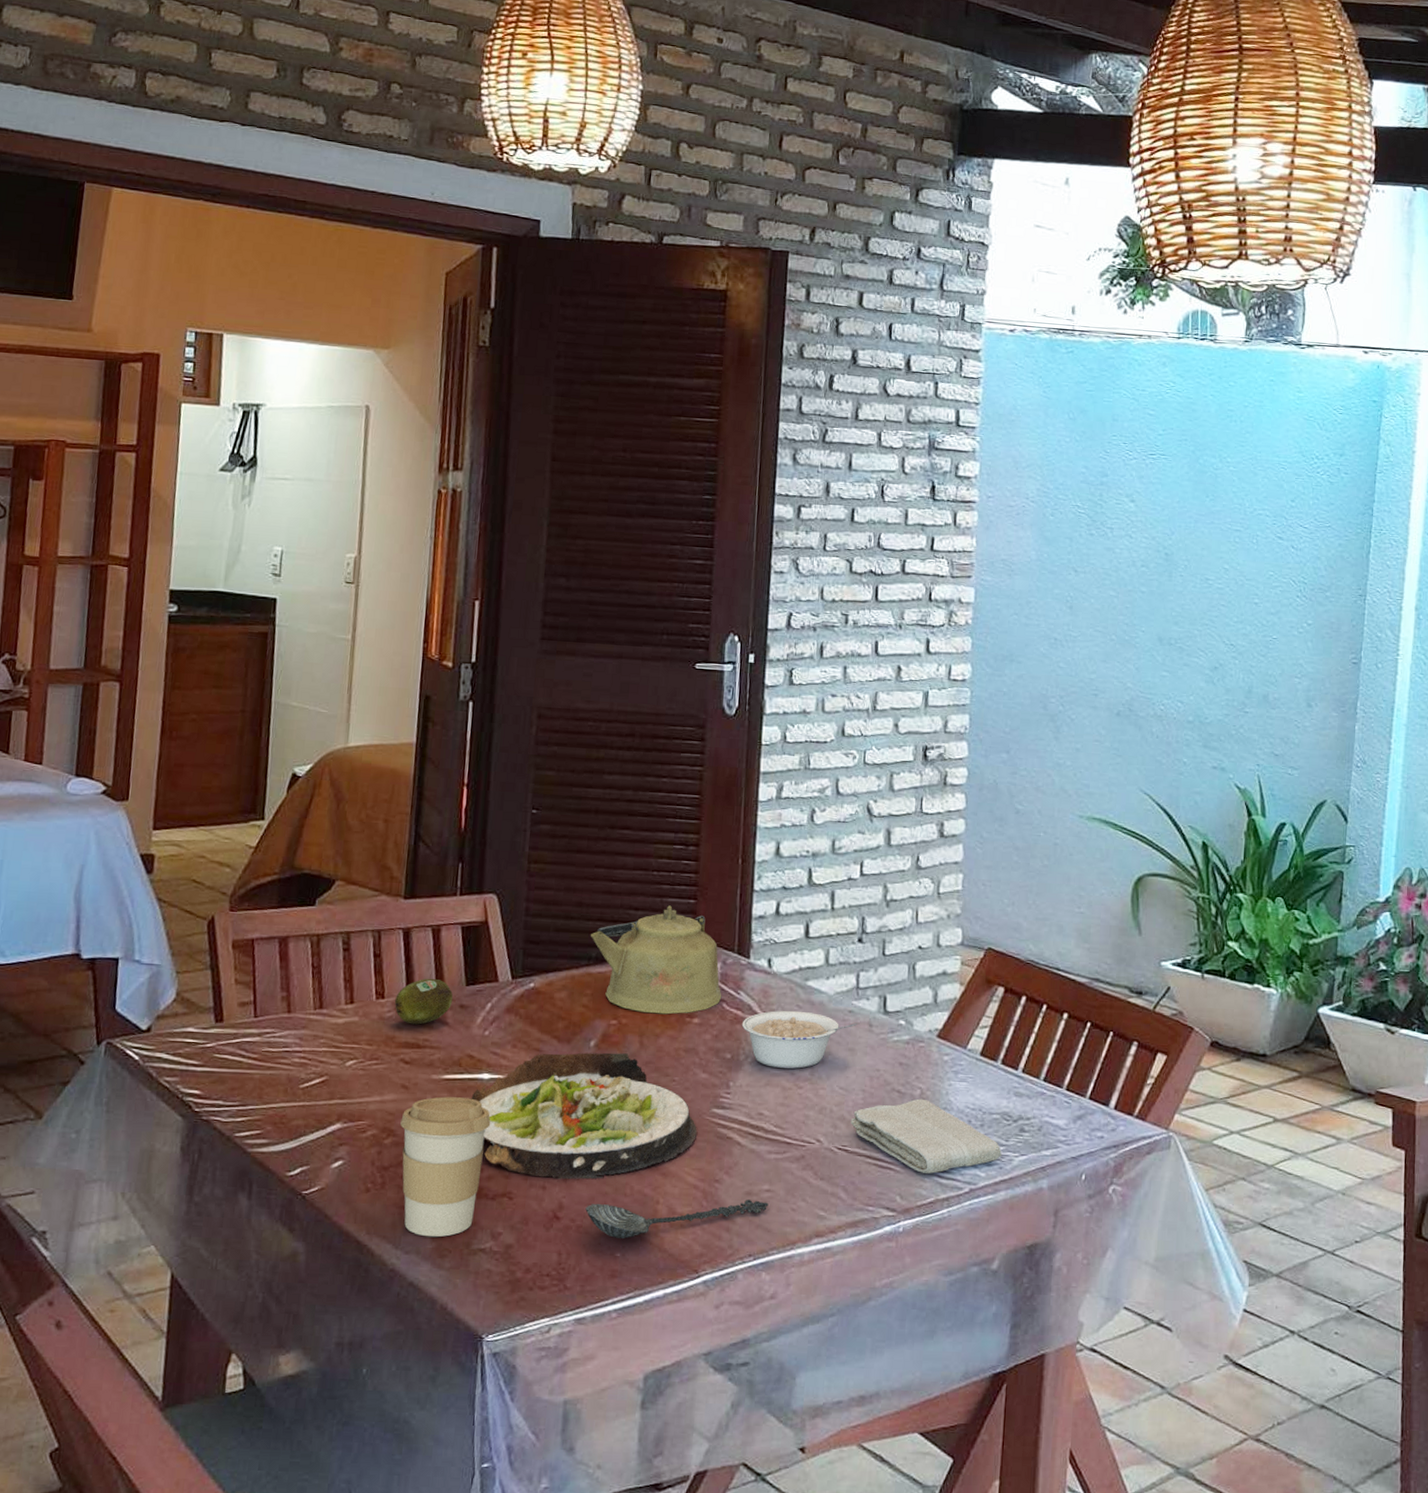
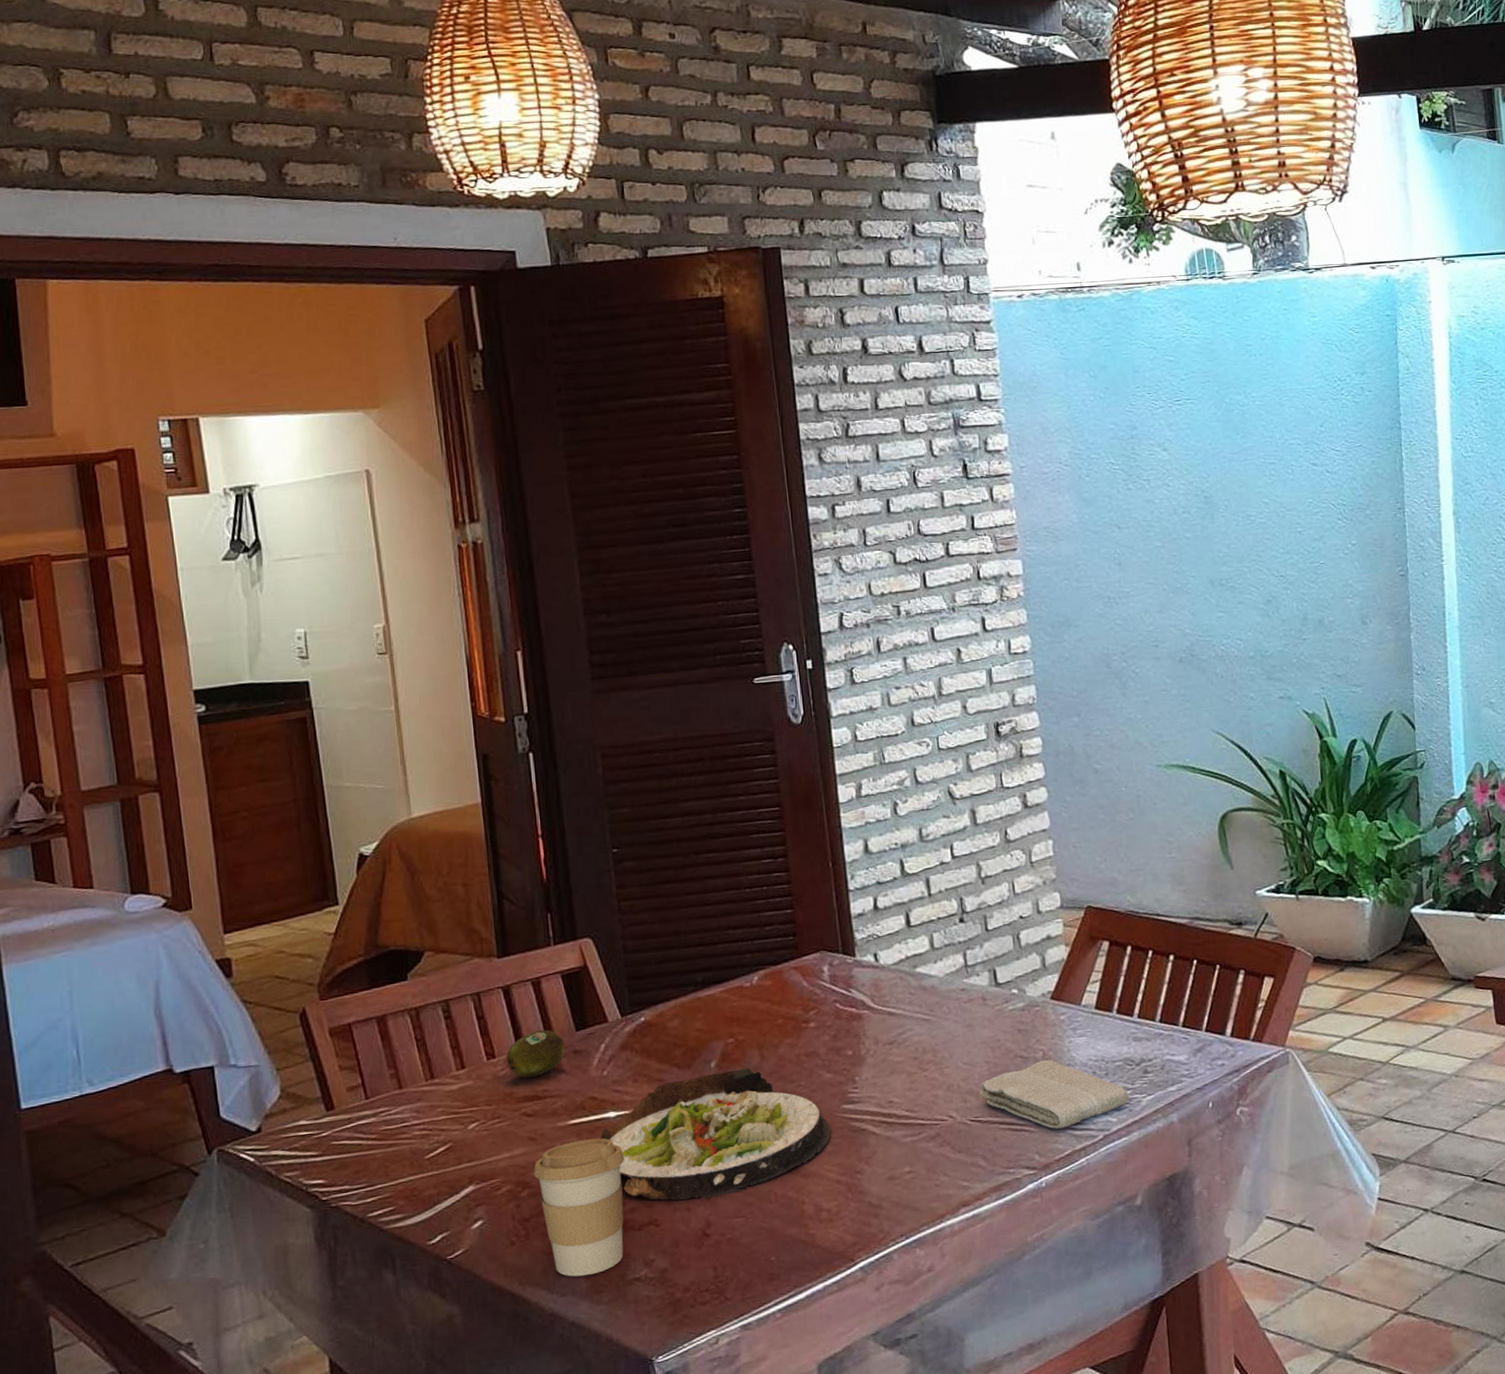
spoon: present [585,1200,769,1239] -> none [733,1183,912,1244]
kettle: present [591,905,722,1015] -> none [693,919,834,1027]
legume: present [741,1010,857,1069] -> none [858,997,971,1056]

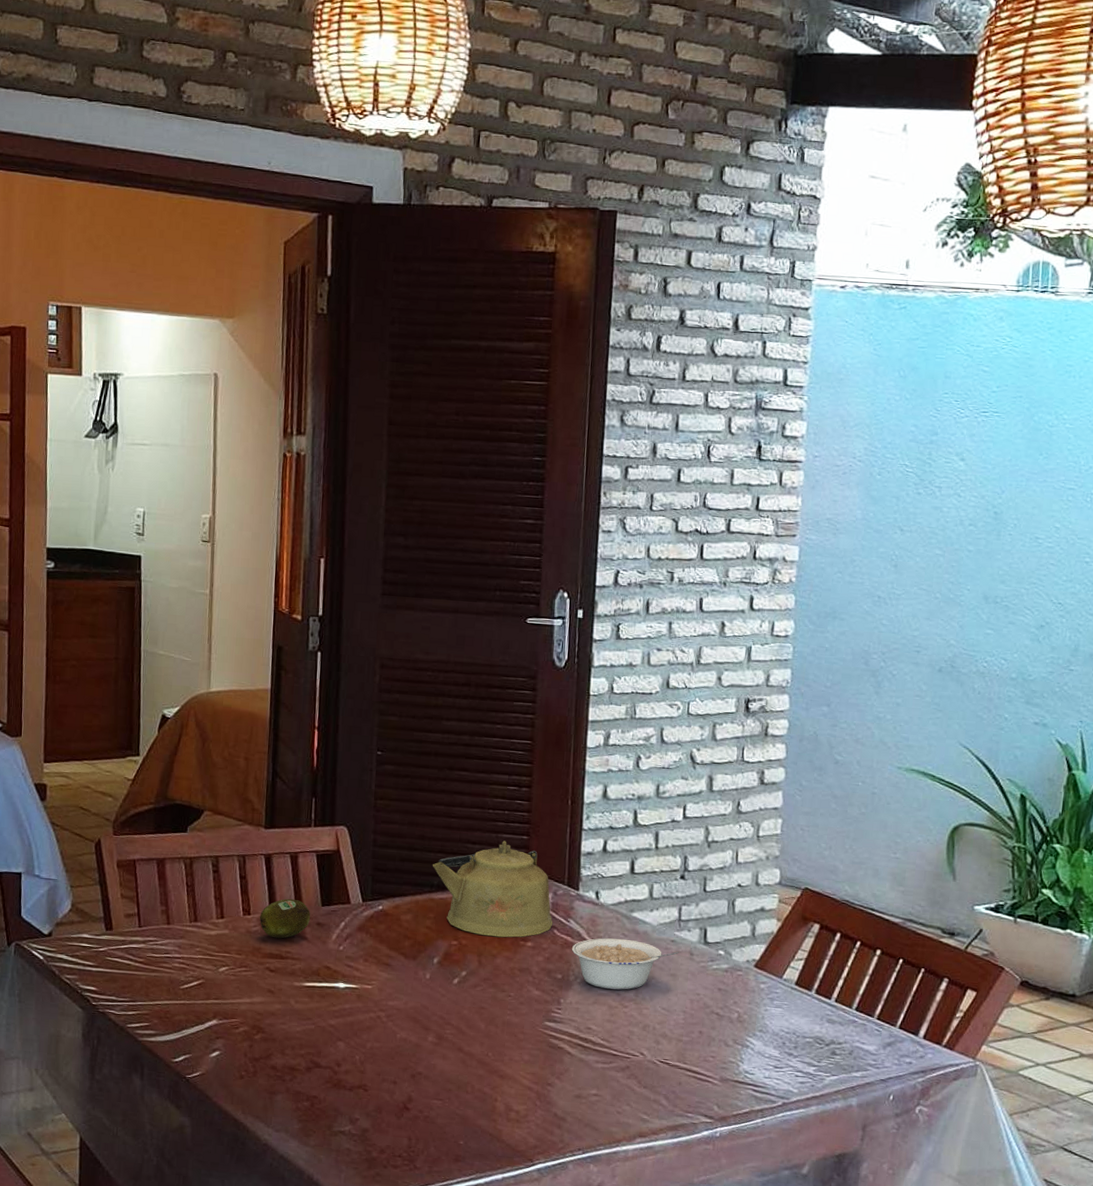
coffee cup: present [534,1138,625,1277] -> none [268,1001,347,1119]
salad plate: present [600,1068,831,1201] -> none [329,968,531,1078]
kettle: none [693,919,834,1027] -> present [433,840,553,938]
legume: none [858,997,971,1056] -> present [571,938,679,990]
washcloth: present [979,1059,1130,1129] -> none [672,1021,814,1088]

